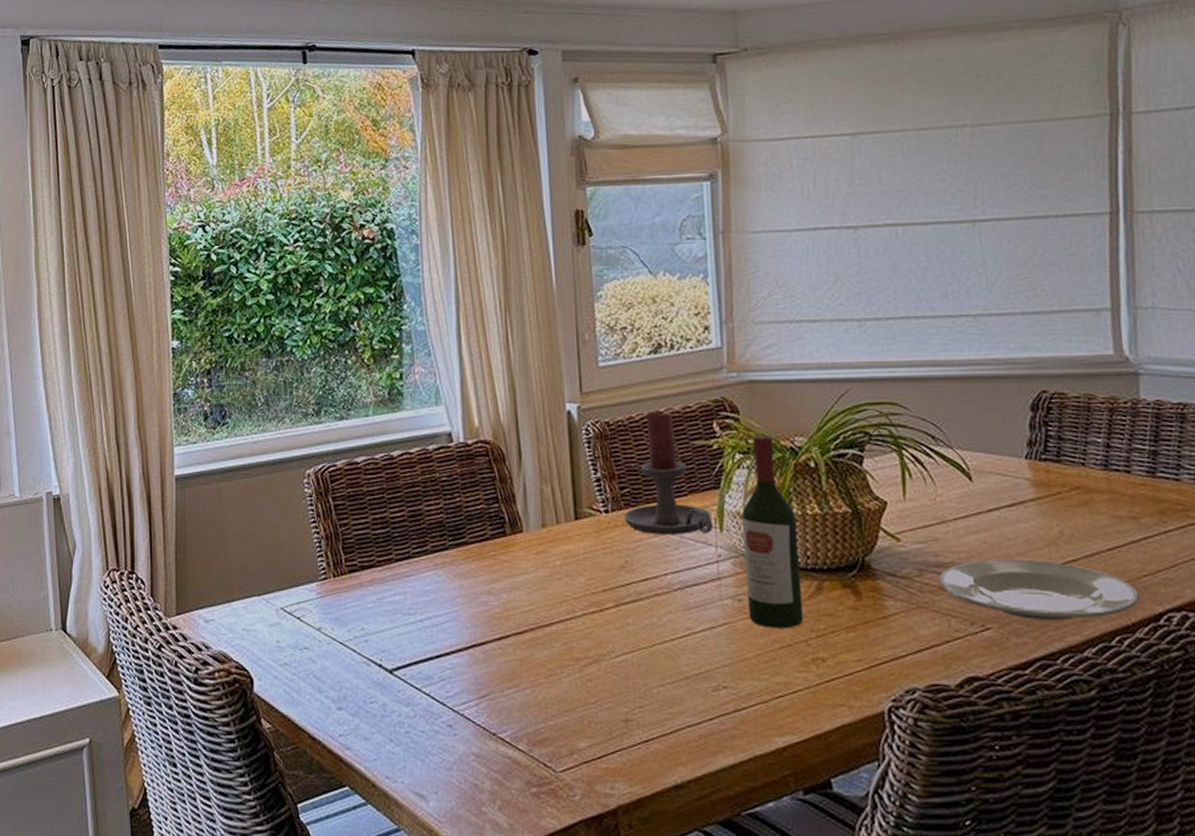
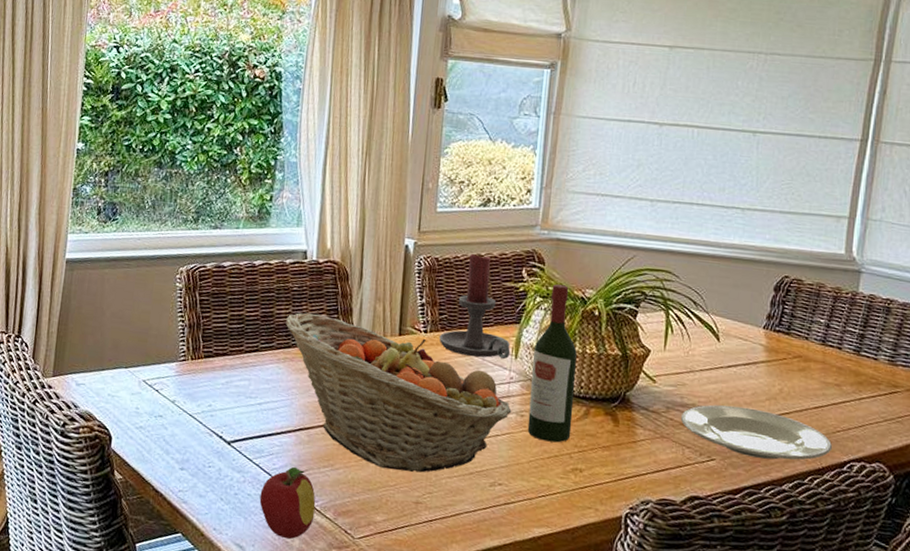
apple: none [436,692,505,780] -> present [259,466,316,539]
fruit basket: none [438,505,726,684] -> present [286,312,512,473]

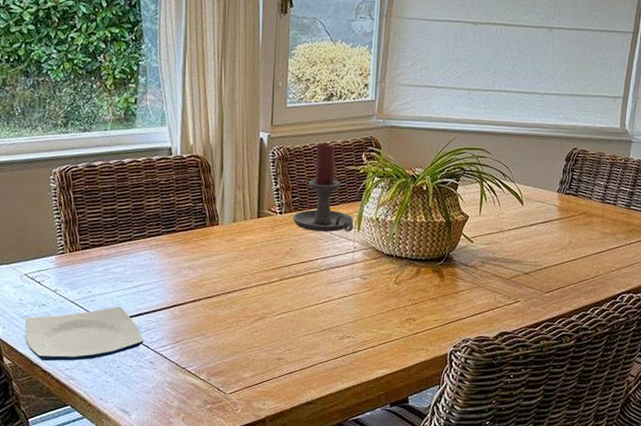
plate: none [138,424,266,483] -> present [25,306,144,362]
apple: present [259,466,316,539] -> none [140,338,191,400]
fruit basket: present [286,312,512,473] -> none [156,203,356,334]
wine bottle: present [527,284,577,443] -> none [369,165,409,299]
plate: present [680,404,833,460] -> none [492,256,609,297]

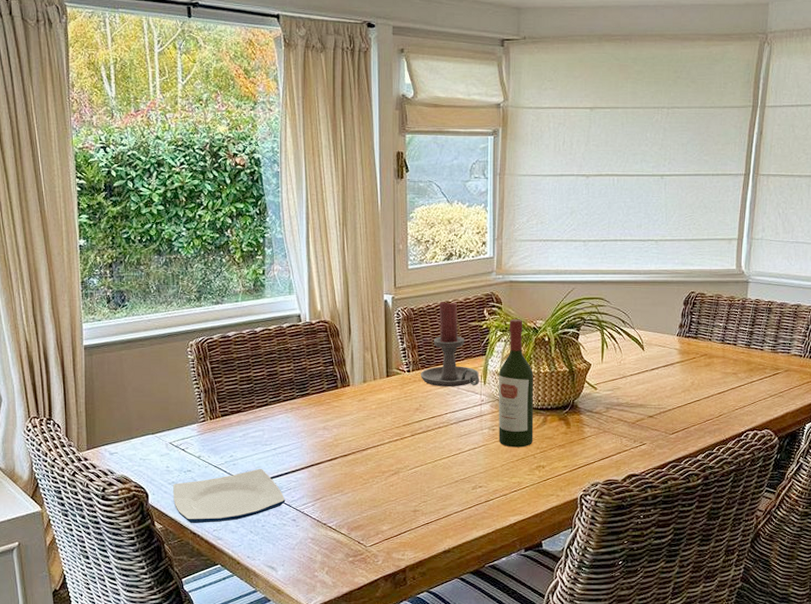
wine bottle: none [369,165,409,299] -> present [498,319,534,448]

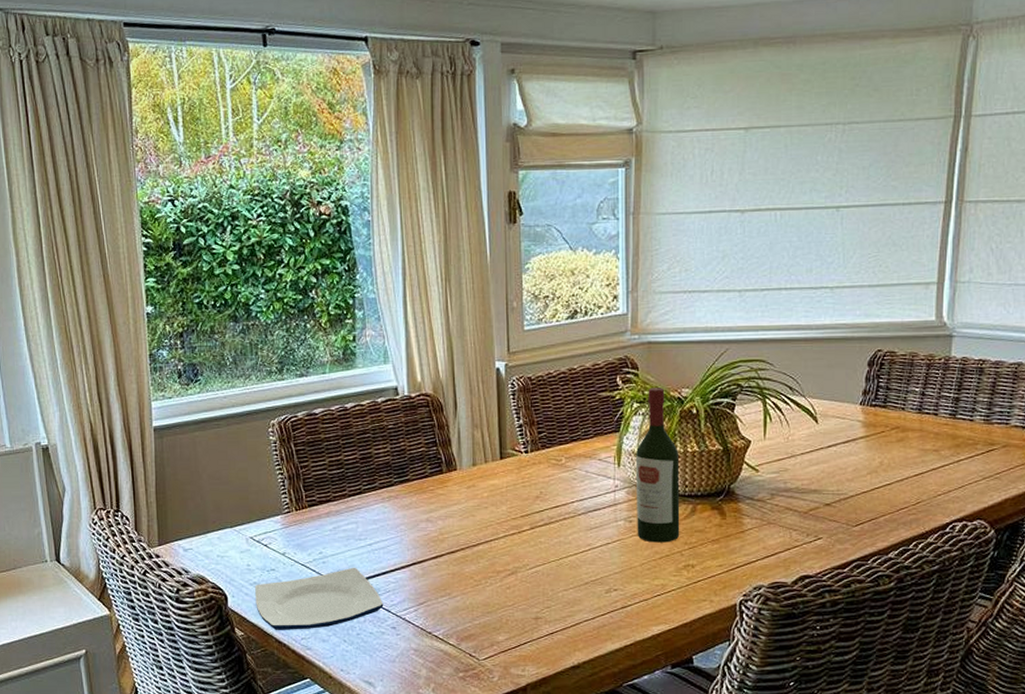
candle holder: present [420,301,480,386] -> none [540,367,613,470]

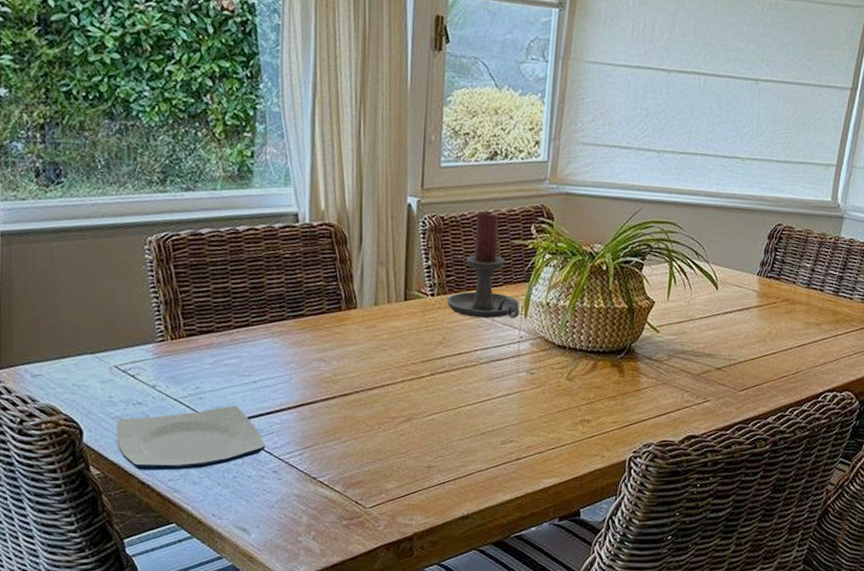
candle holder: none [540,367,613,470] -> present [446,211,520,318]
wine bottle: present [635,388,680,543] -> none [537,240,585,397]

